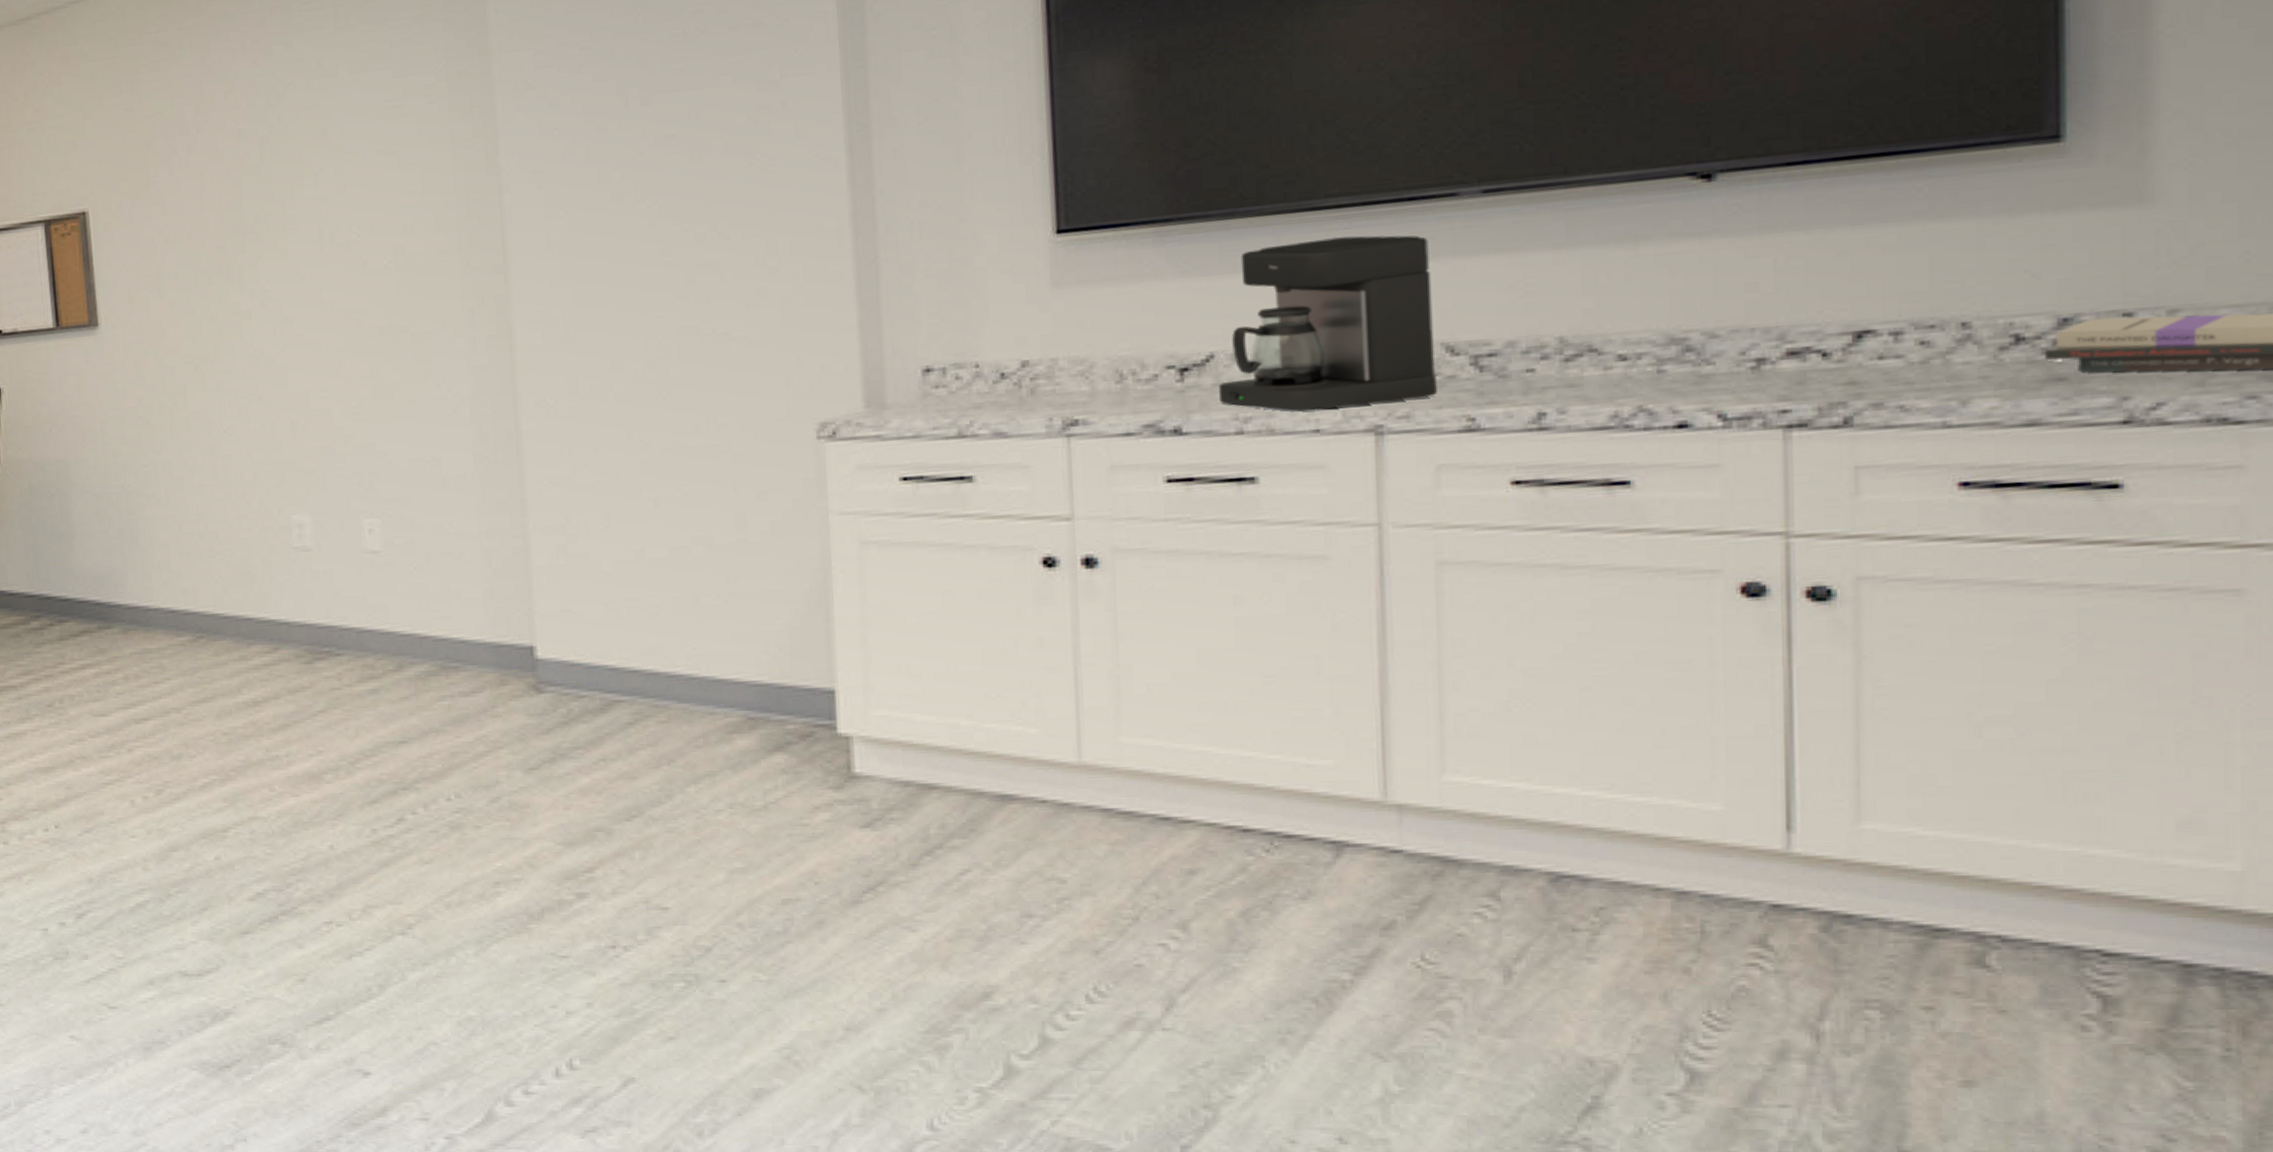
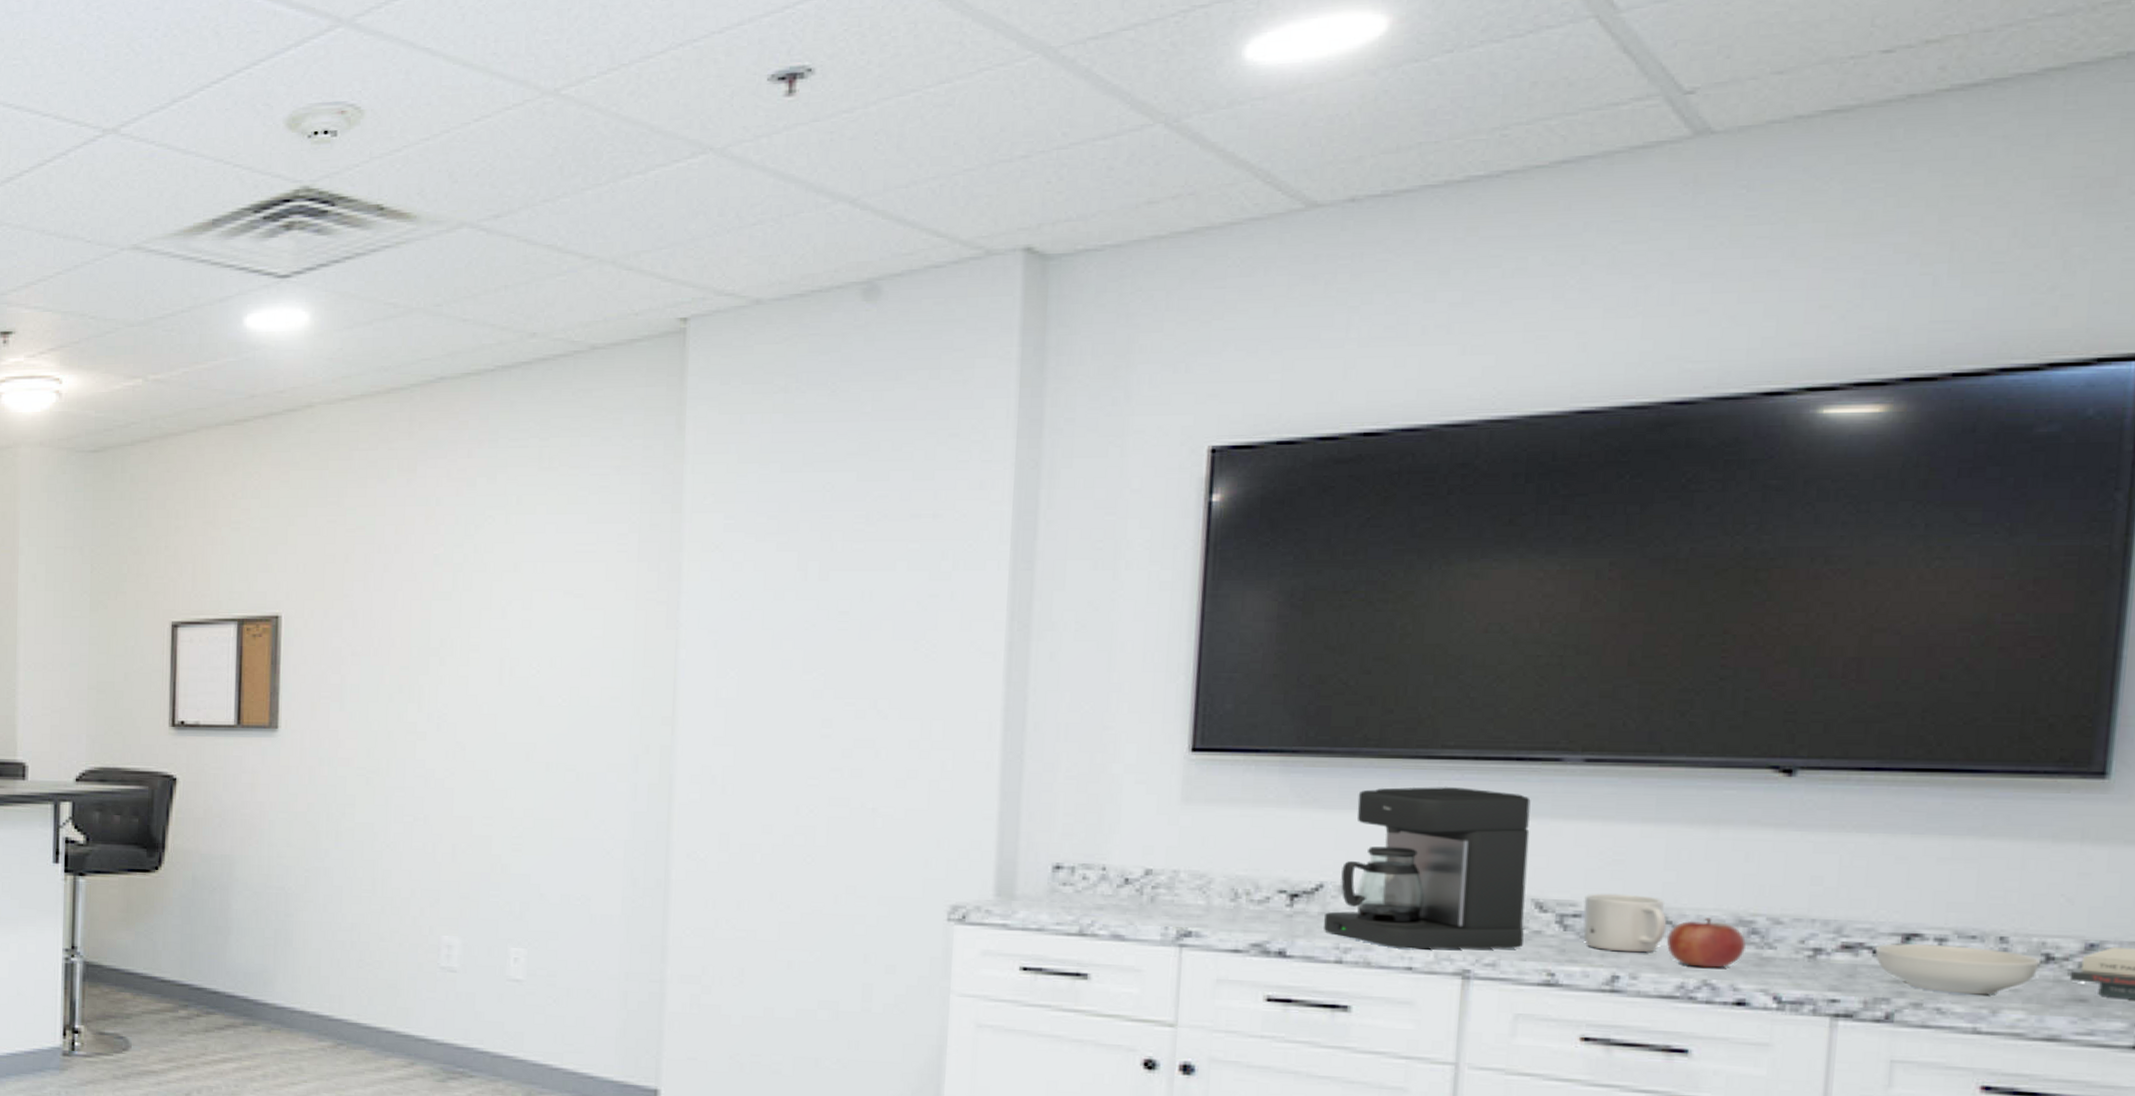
mug: none [1498,325,1592,387] -> present [1583,893,1667,953]
fruit: none [1594,340,1682,393] -> present [1667,918,1747,968]
bowl: none [1823,337,2009,389] -> present [1874,943,2040,995]

